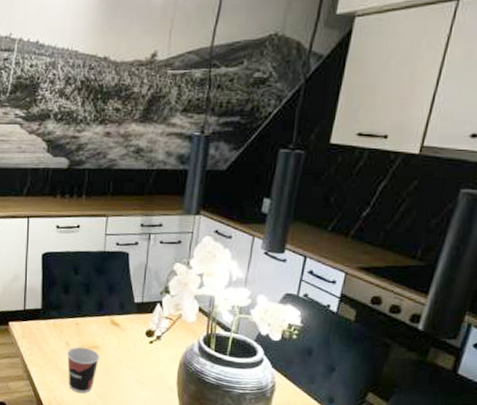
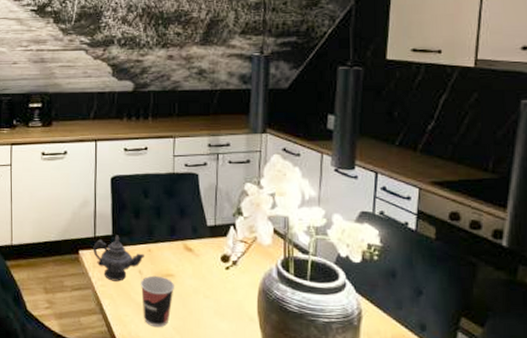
teapot: none [22,309,72,352] -> present [93,235,144,282]

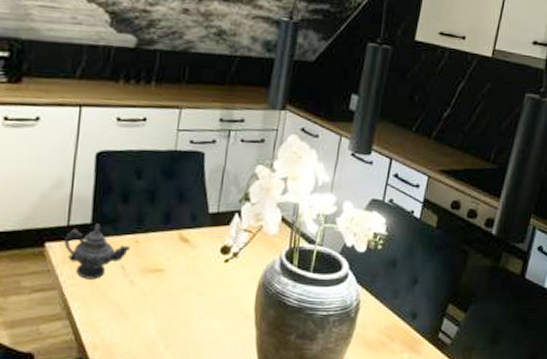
cup: present [141,275,174,328] -> none [121,271,163,332]

